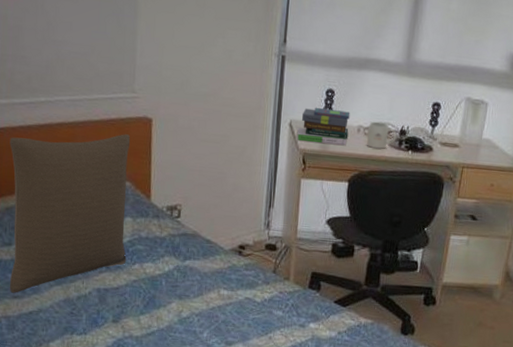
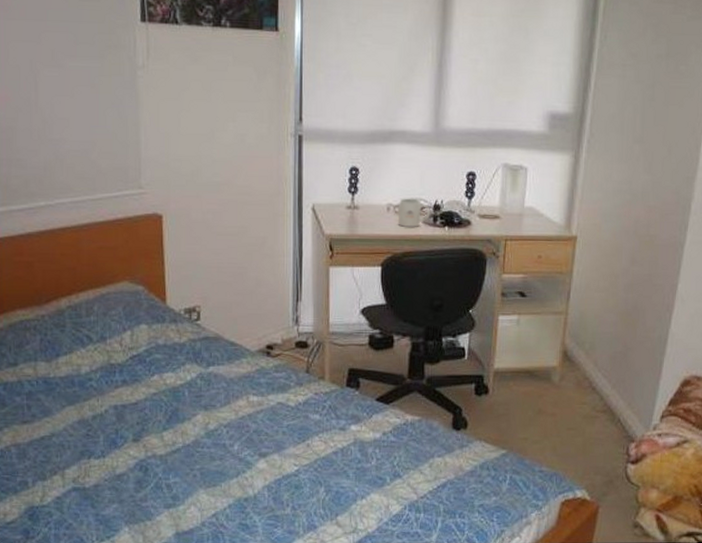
pillow: present [9,134,131,293] -> none [9,234,144,418]
books: present [296,107,350,145] -> none [321,187,378,226]

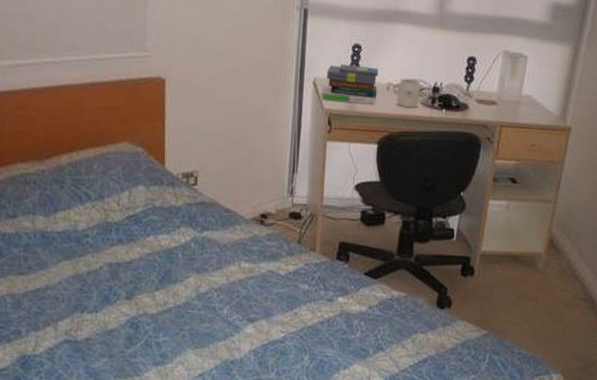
books: none [321,187,378,226] -> present [321,63,379,104]

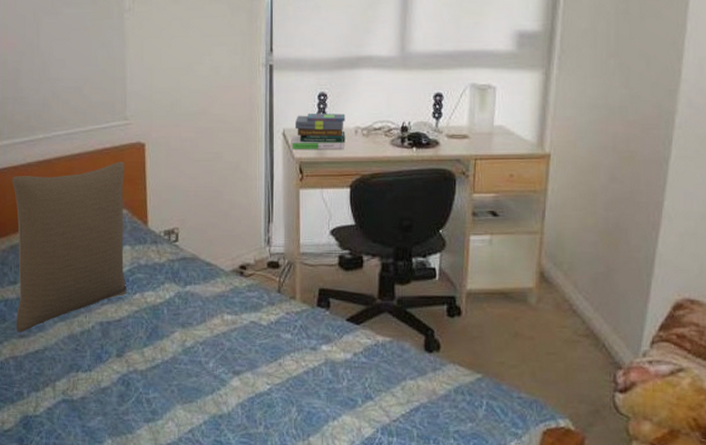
pillow: none [12,96,143,269] -> present [12,162,127,332]
mug: present [396,78,429,108] -> none [365,120,398,149]

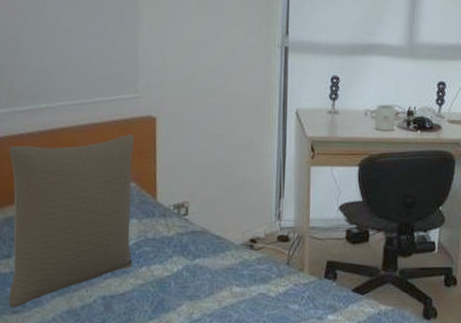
books: present [291,113,346,149] -> none [303,94,356,130]
mug: none [365,120,398,149] -> present [374,104,404,131]

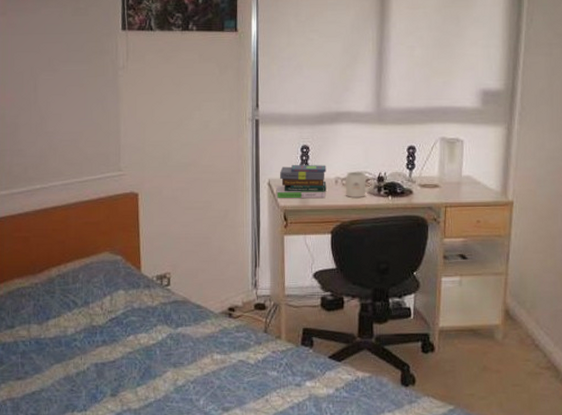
pillow: present [8,134,135,308] -> none [10,210,121,375]
books: none [303,94,356,130] -> present [276,164,327,198]

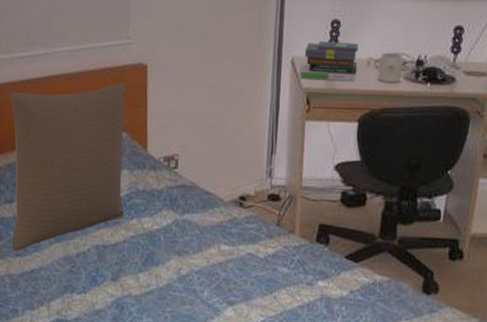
pillow: none [10,210,121,375] -> present [10,82,126,251]

